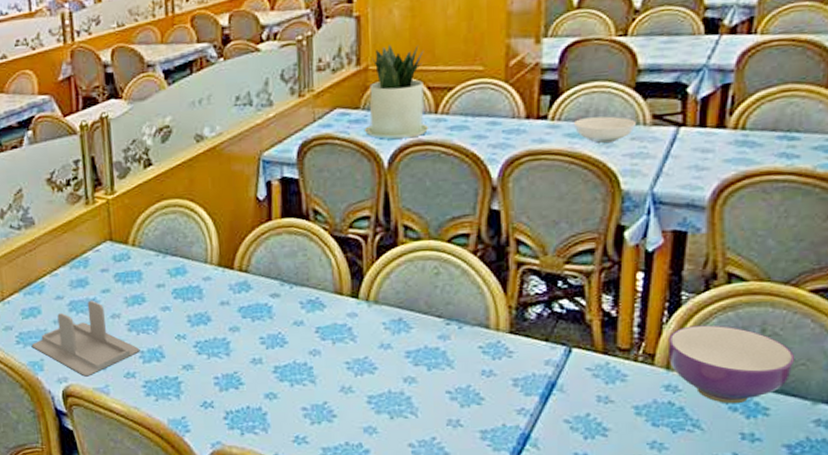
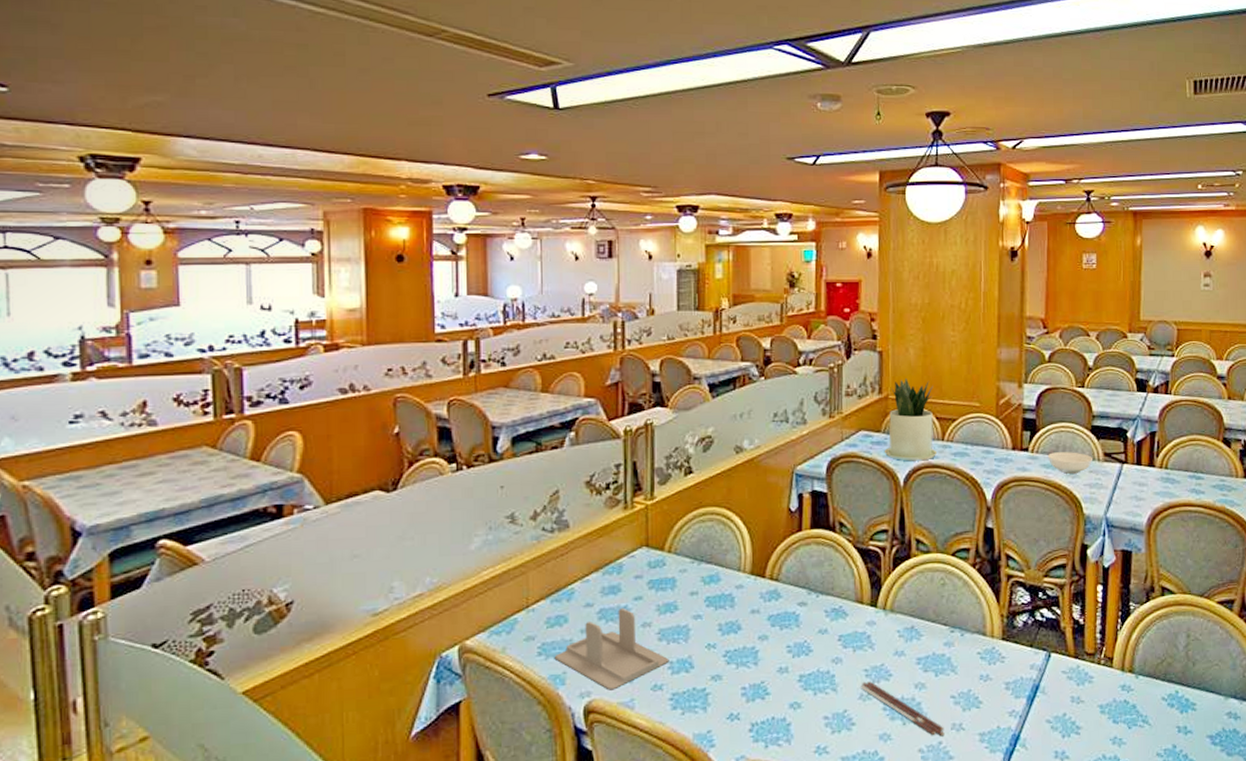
chopsticks: none [342,374,439,431] -> present [861,681,945,735]
bowl: present [669,325,796,404] -> none [1122,631,1211,701]

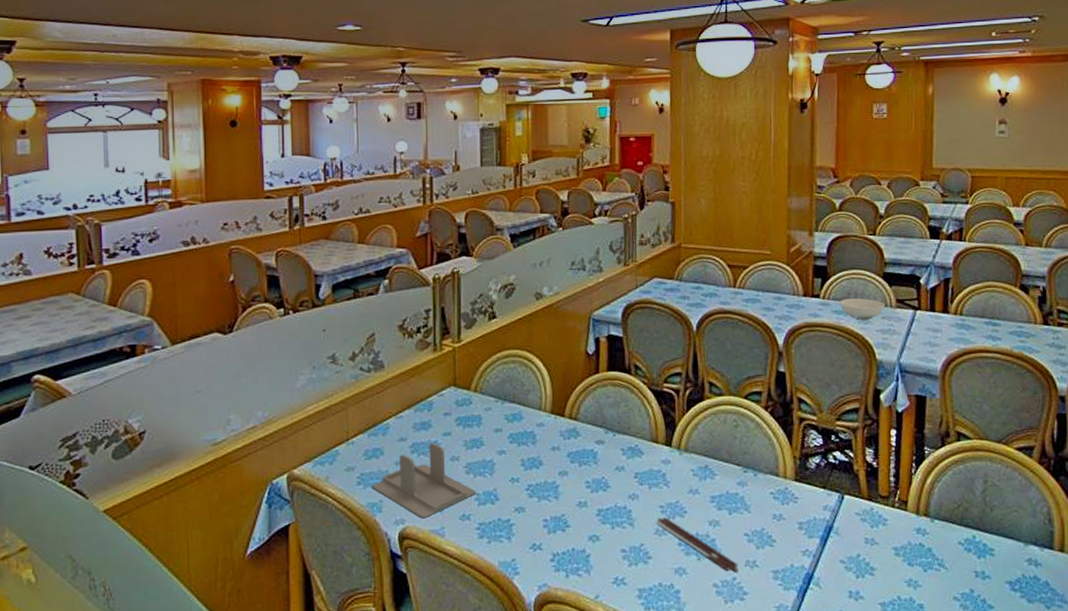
planter: present [884,377,938,462] -> none [677,227,729,308]

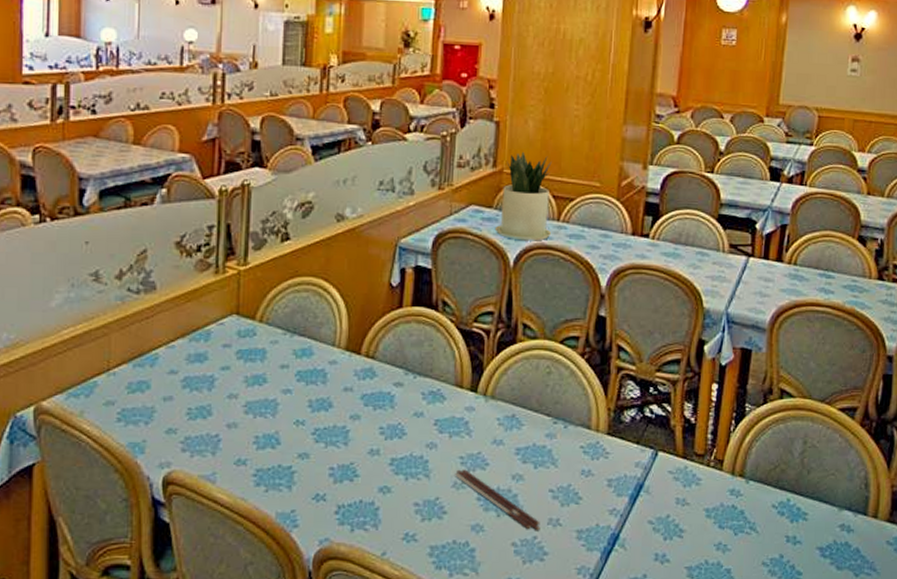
napkin holder: present [372,442,476,519] -> none [134,377,255,462]
planter: none [677,227,729,308] -> present [494,151,552,241]
bowl: present [839,298,886,320] -> none [669,240,718,264]

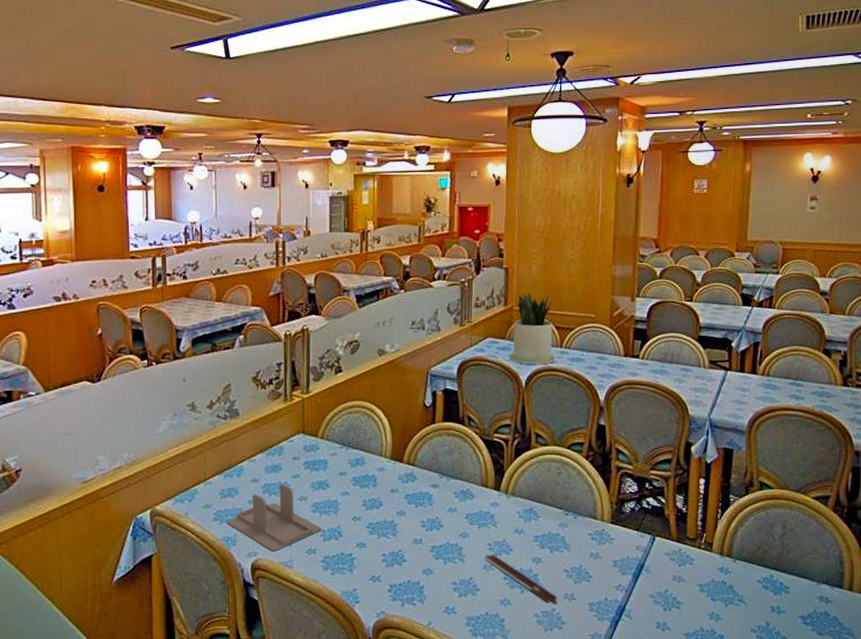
napkin holder: none [134,377,255,462] -> present [227,483,322,552]

